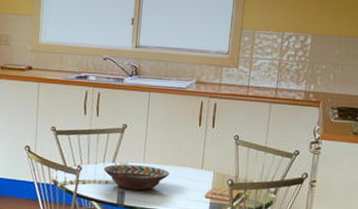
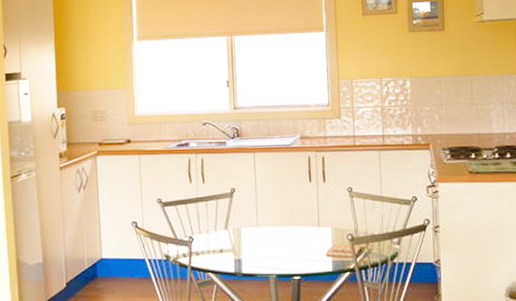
decorative bowl: present [104,164,170,191] -> none [217,229,286,256]

